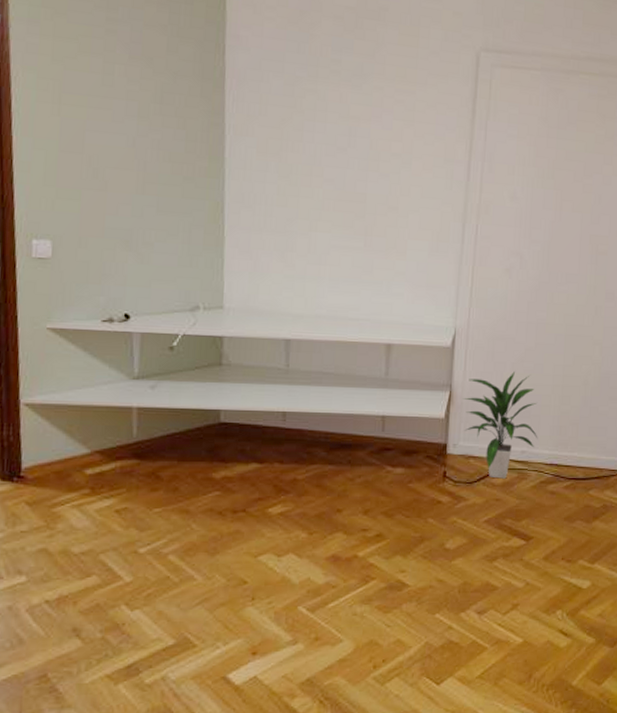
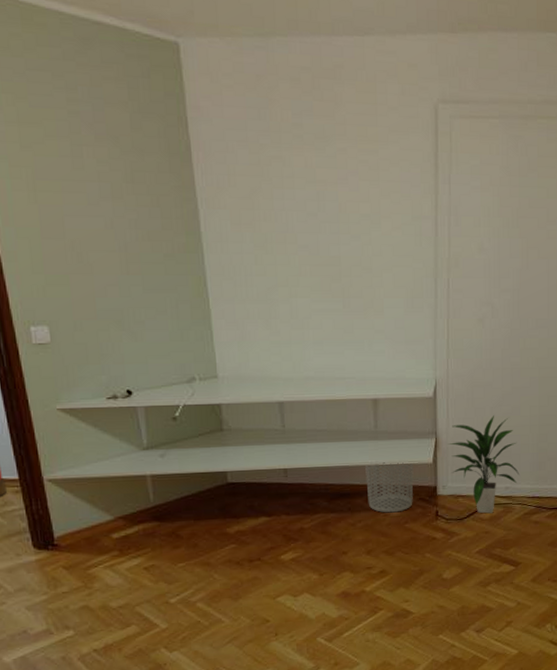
waste bin: none [370,413,423,470] -> present [365,462,414,513]

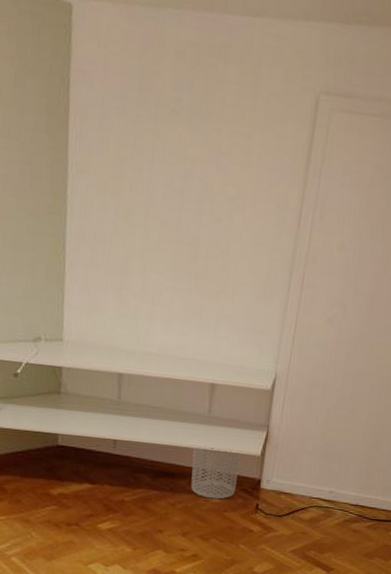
indoor plant: present [448,415,520,514] -> none [278,417,347,515]

